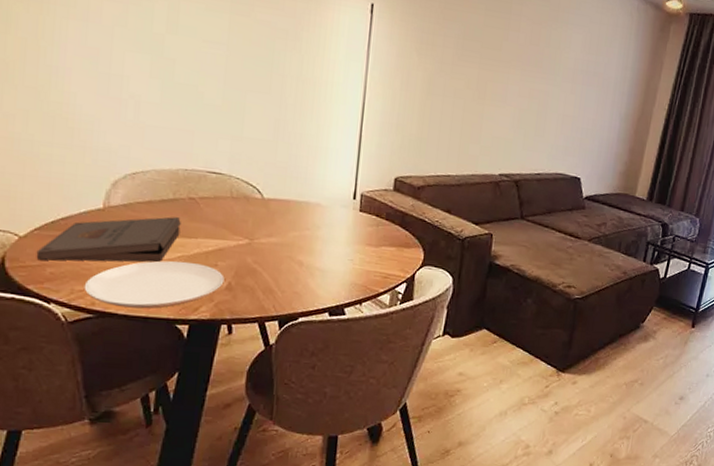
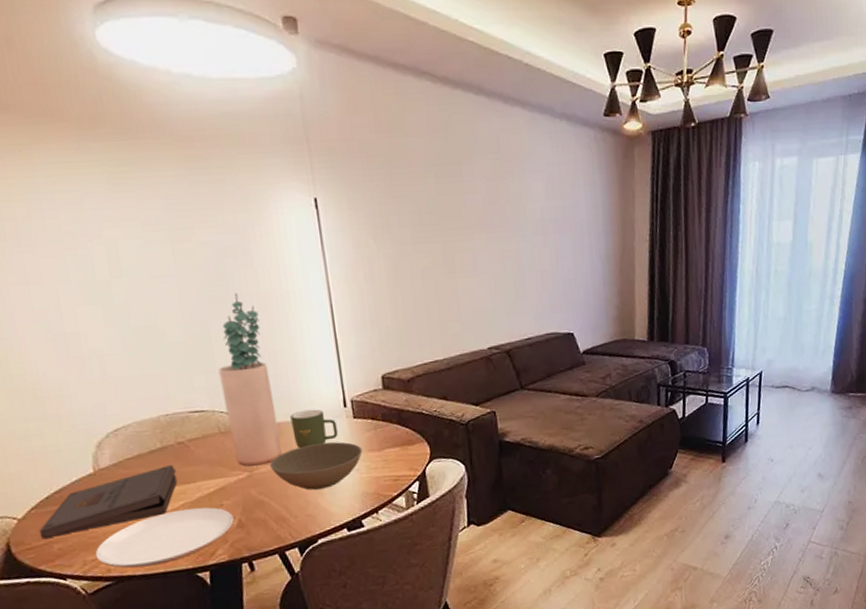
vase: none [240,72,295,236] -> present [218,293,282,466]
bowl: none [270,226,361,271] -> present [270,442,363,490]
mug: none [299,193,343,229] -> present [290,409,338,449]

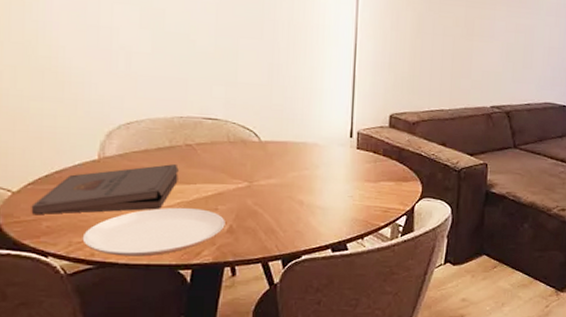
vase: present [218,293,282,466] -> none [238,17,287,178]
bowl: present [270,442,363,490] -> none [270,166,359,209]
mug: present [290,409,338,449] -> none [297,134,340,169]

